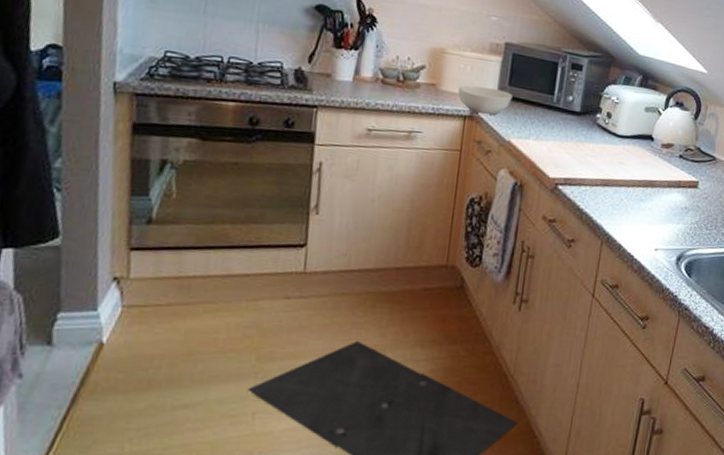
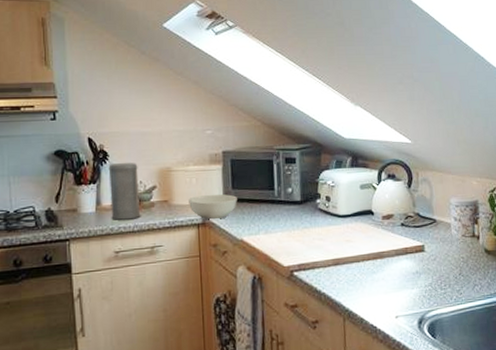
canister: none [369,32,409,98] -> present [108,163,141,220]

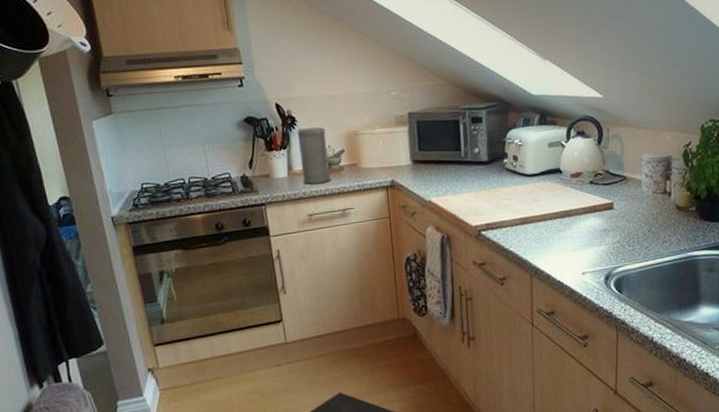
bowl: present [187,194,238,220] -> none [375,156,425,182]

